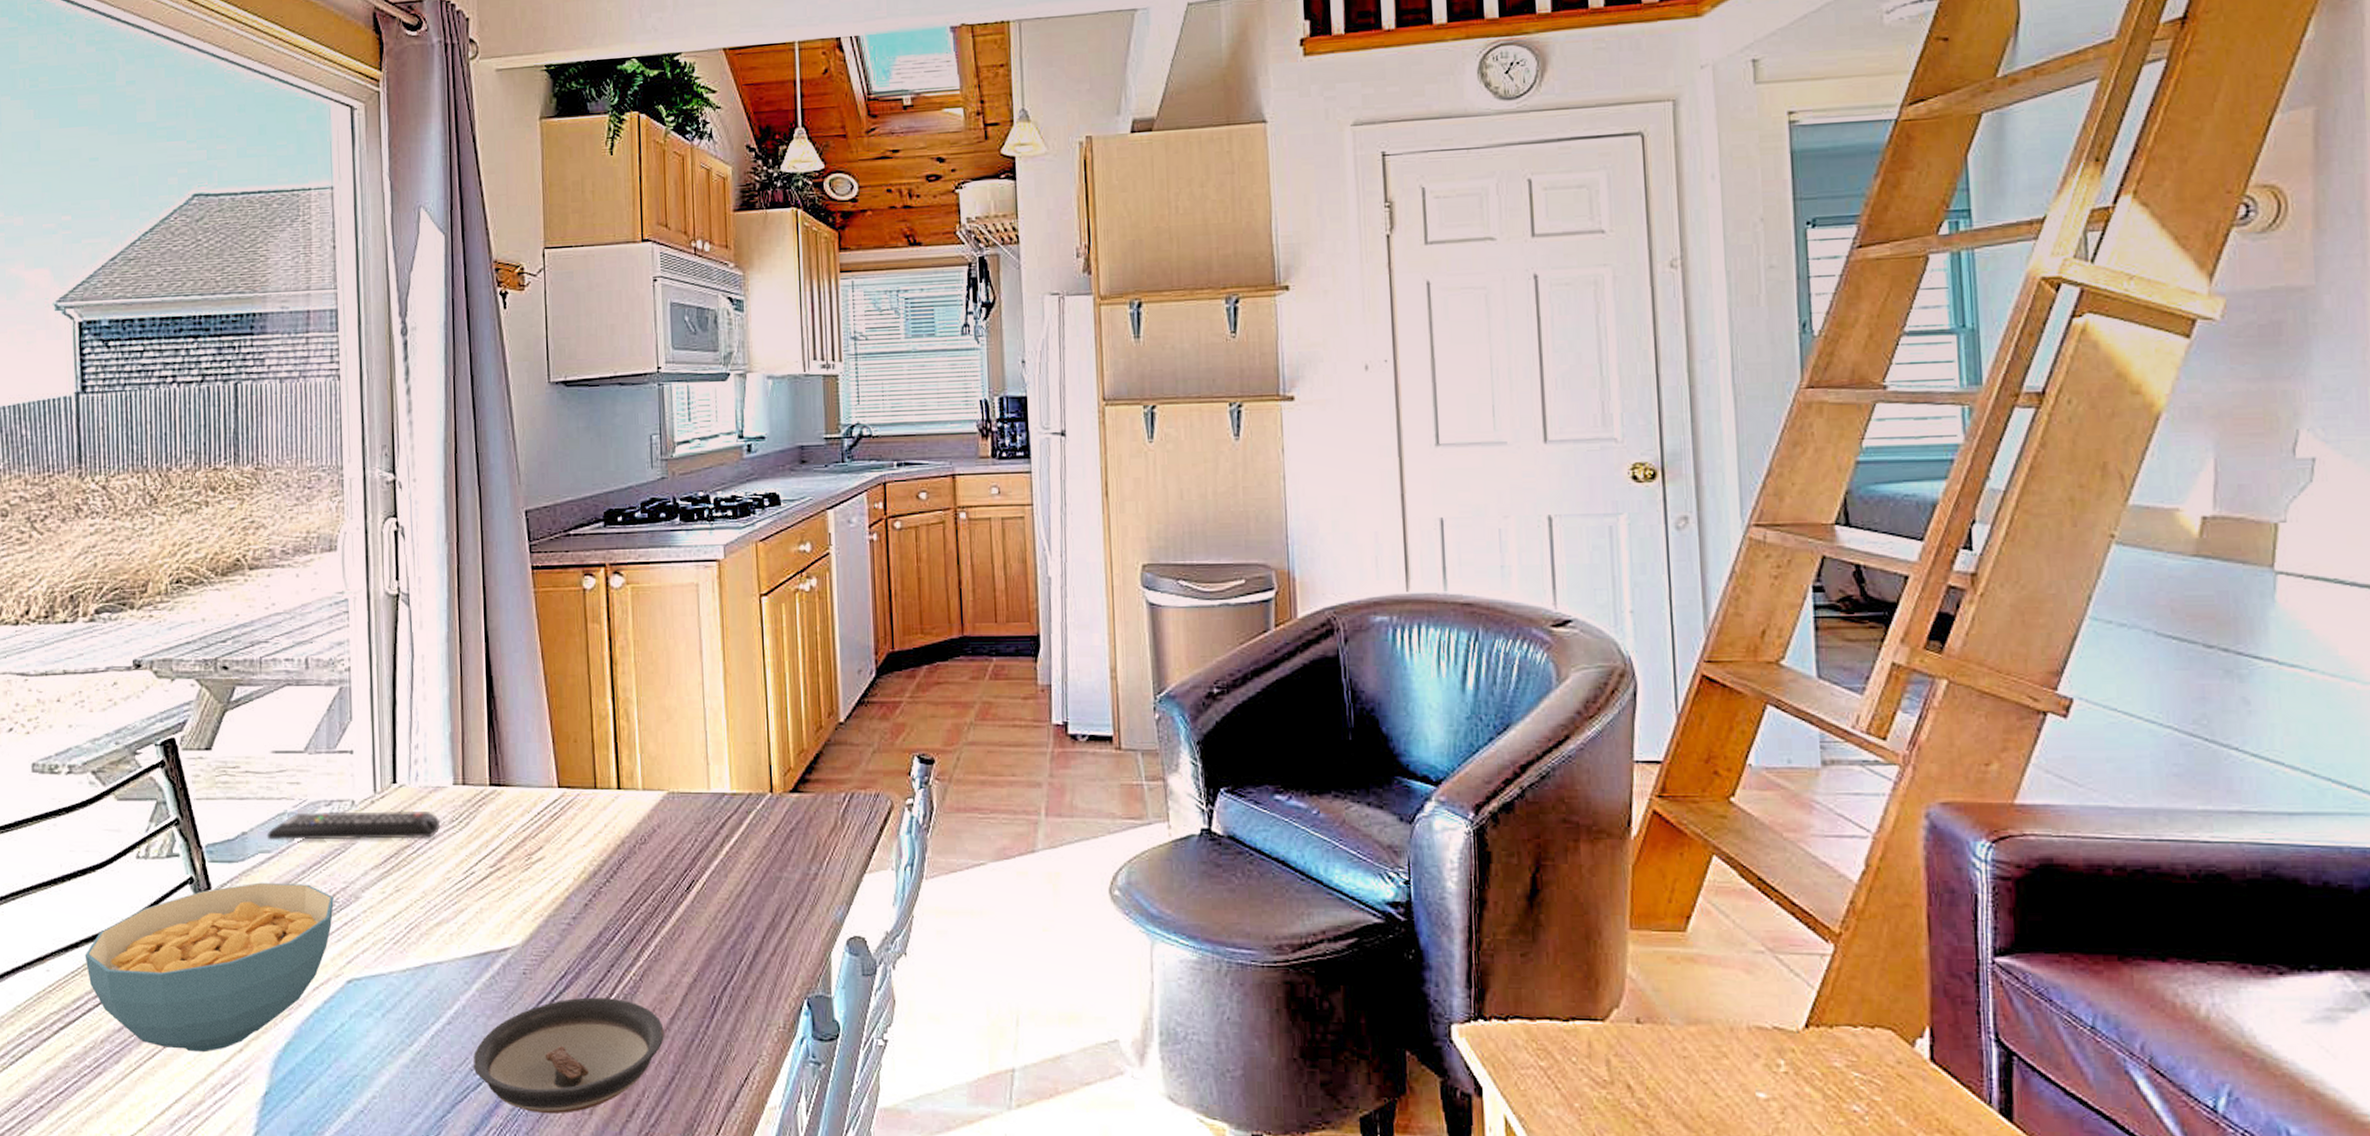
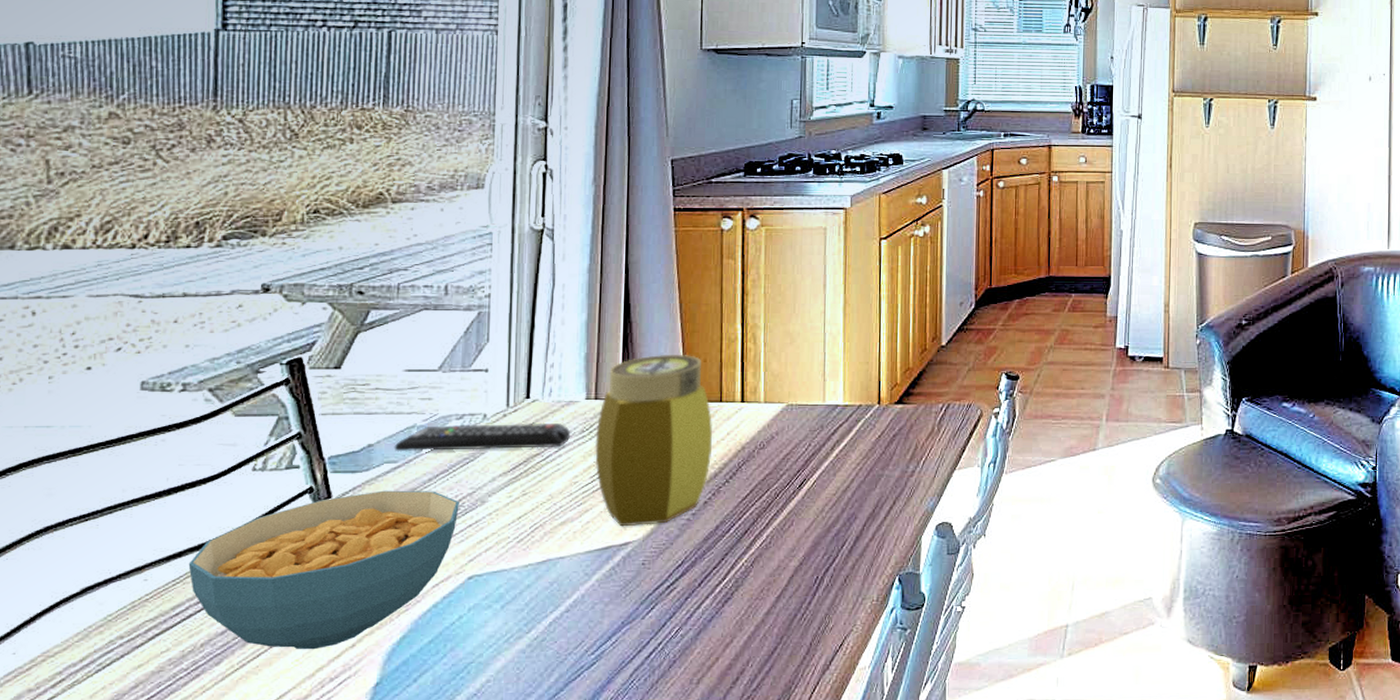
jar: none [466,734,590,930] -> present [595,355,713,527]
saucer: present [474,997,664,1114] -> none [589,582,770,686]

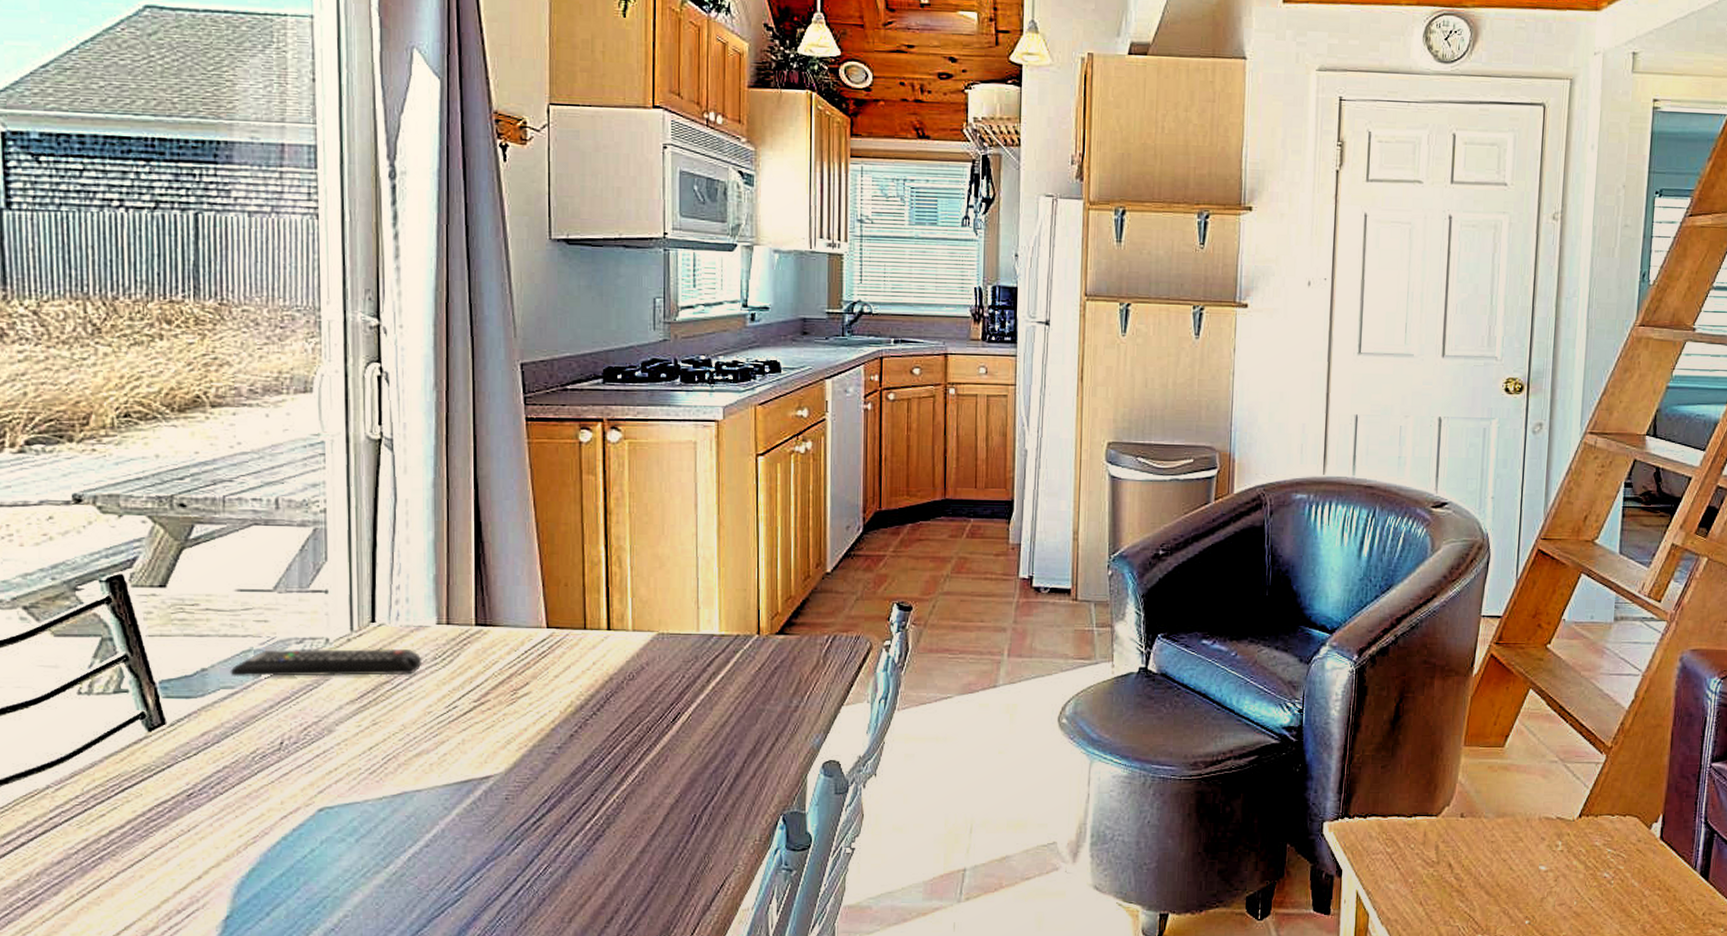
cereal bowl: present [188,490,459,650] -> none [16,717,305,881]
jar: present [595,355,713,527] -> none [449,578,578,760]

